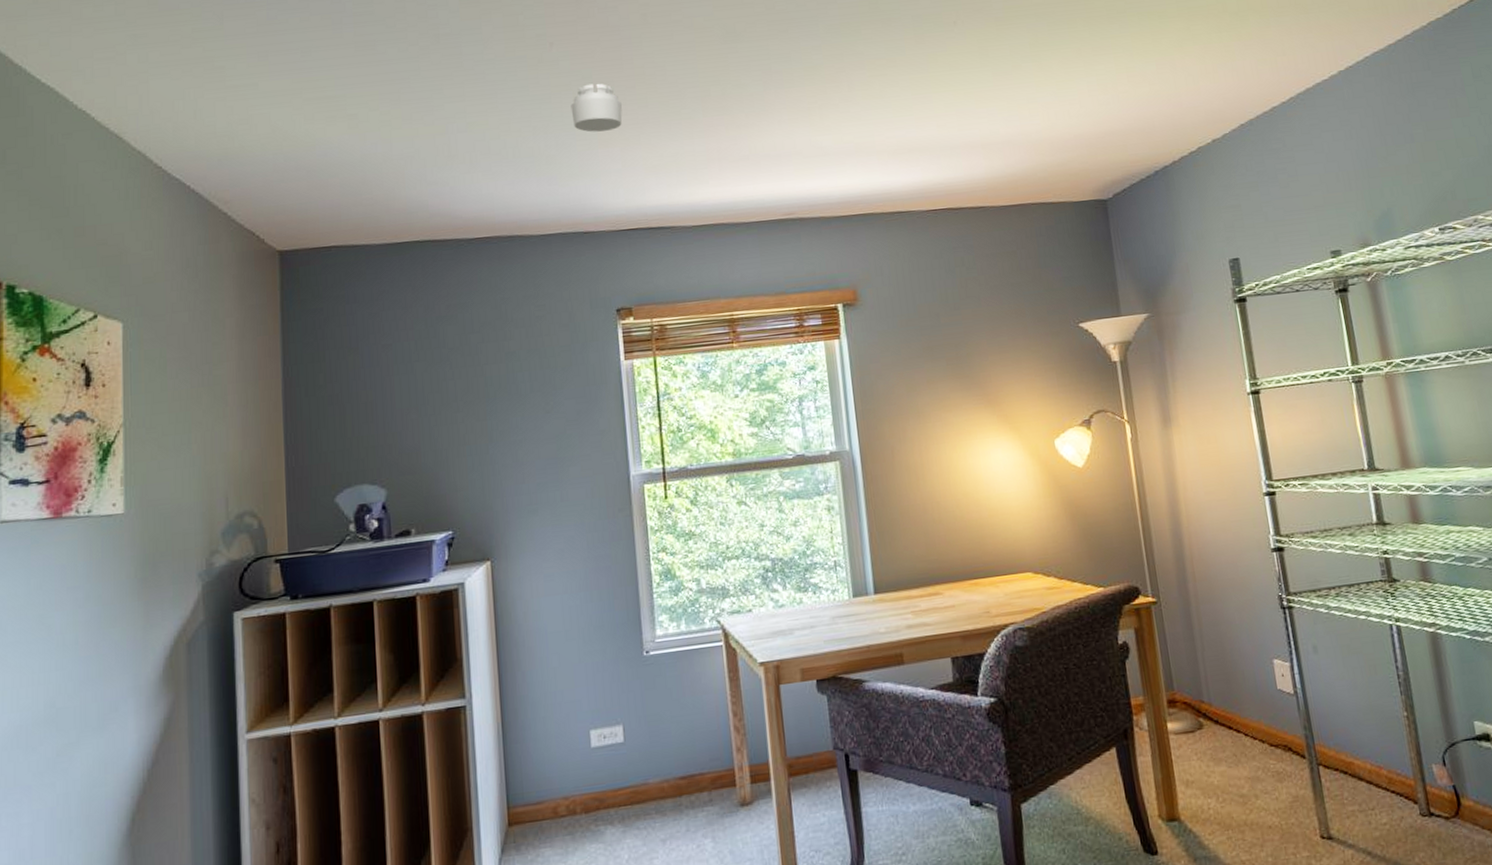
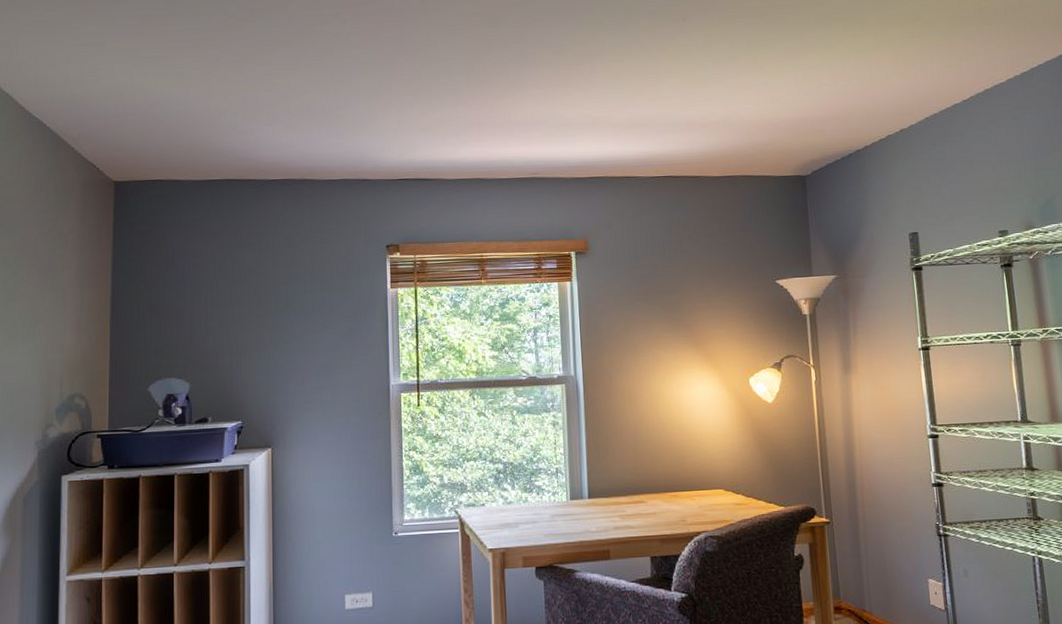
smoke detector: present [571,83,622,132] -> none [358,56,400,97]

